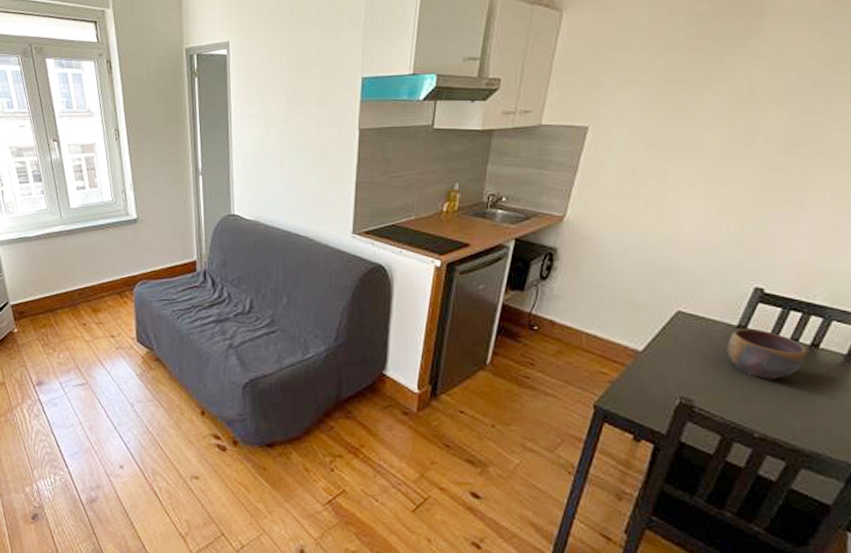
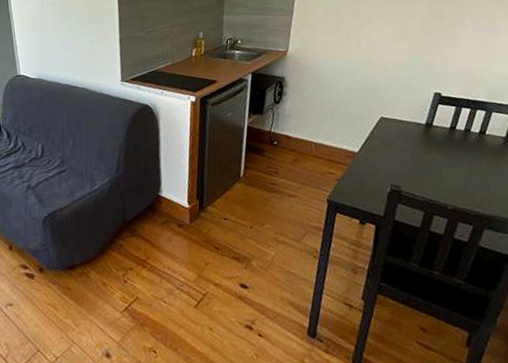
bowl: present [726,328,808,380] -> none [419,124,478,164]

